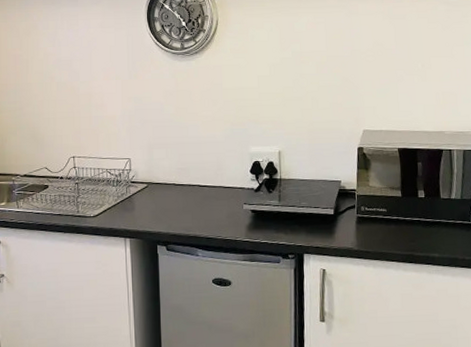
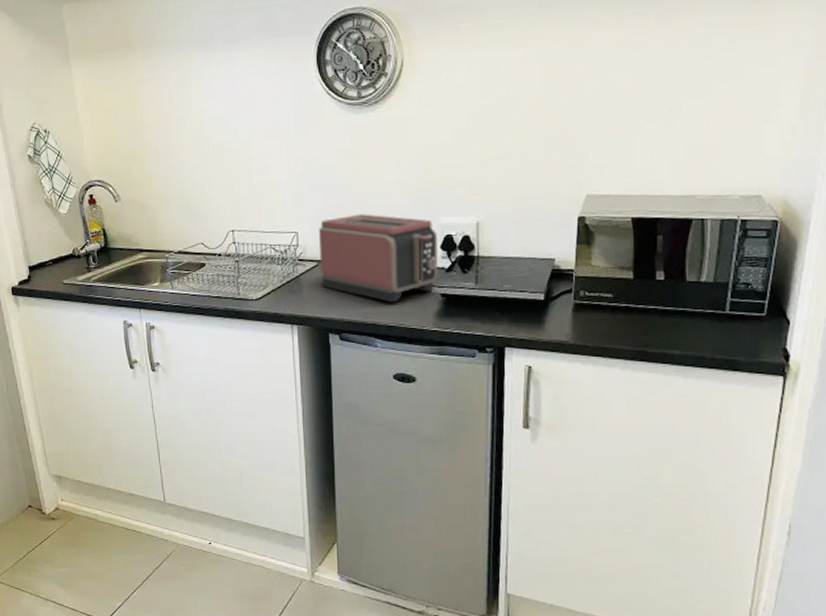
toaster: none [148,144,248,218] -> present [318,214,438,303]

